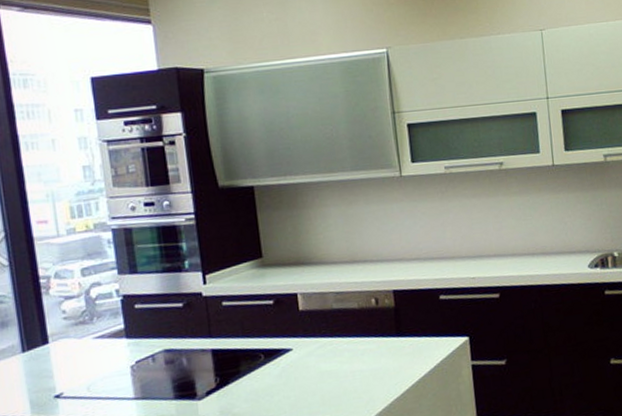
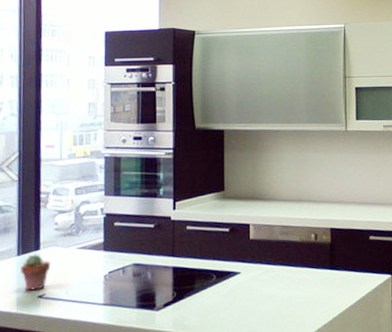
potted succulent: none [28,348,65,391] -> present [21,254,51,291]

